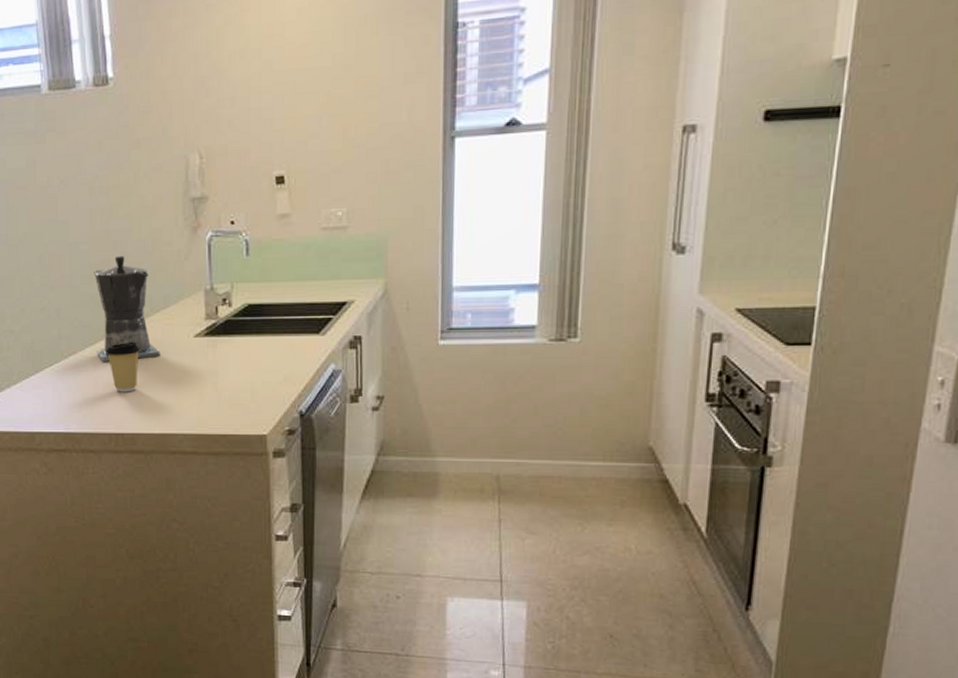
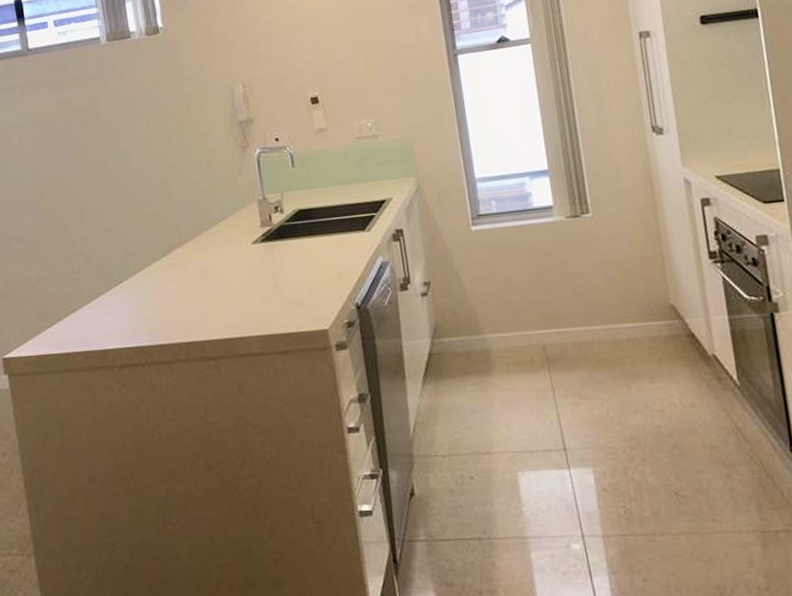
coffee maker: present [94,255,160,362] -> none [156,176,222,275]
coffee cup: present [104,341,141,392] -> none [170,253,204,303]

